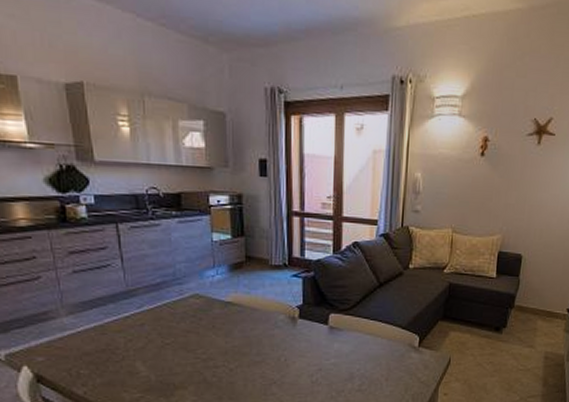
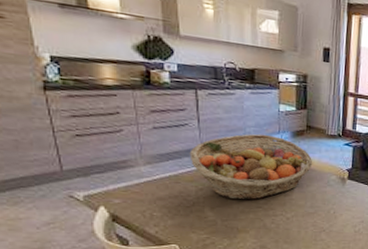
fruit basket: none [114,270,256,350] -> present [189,134,313,200]

